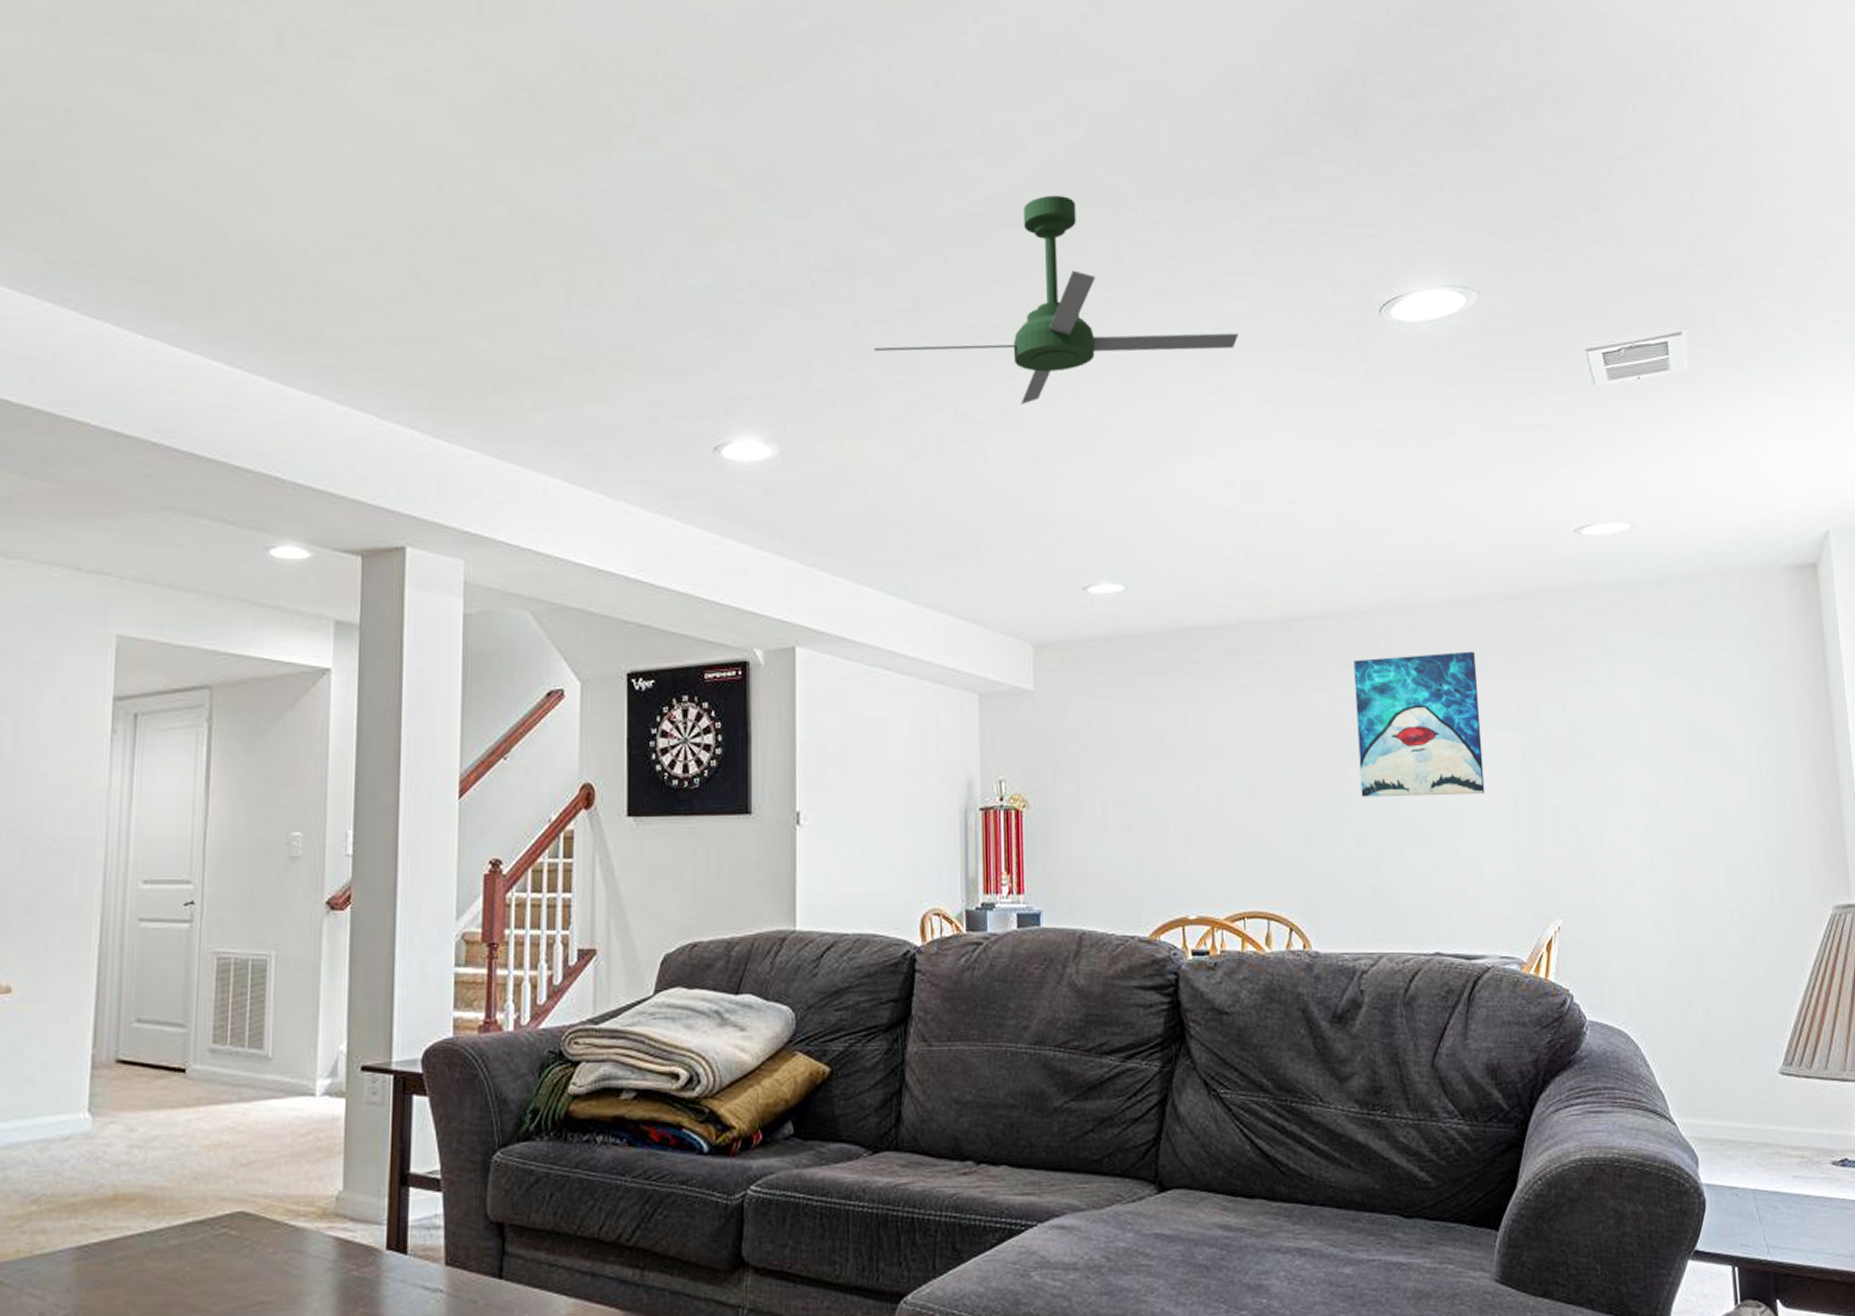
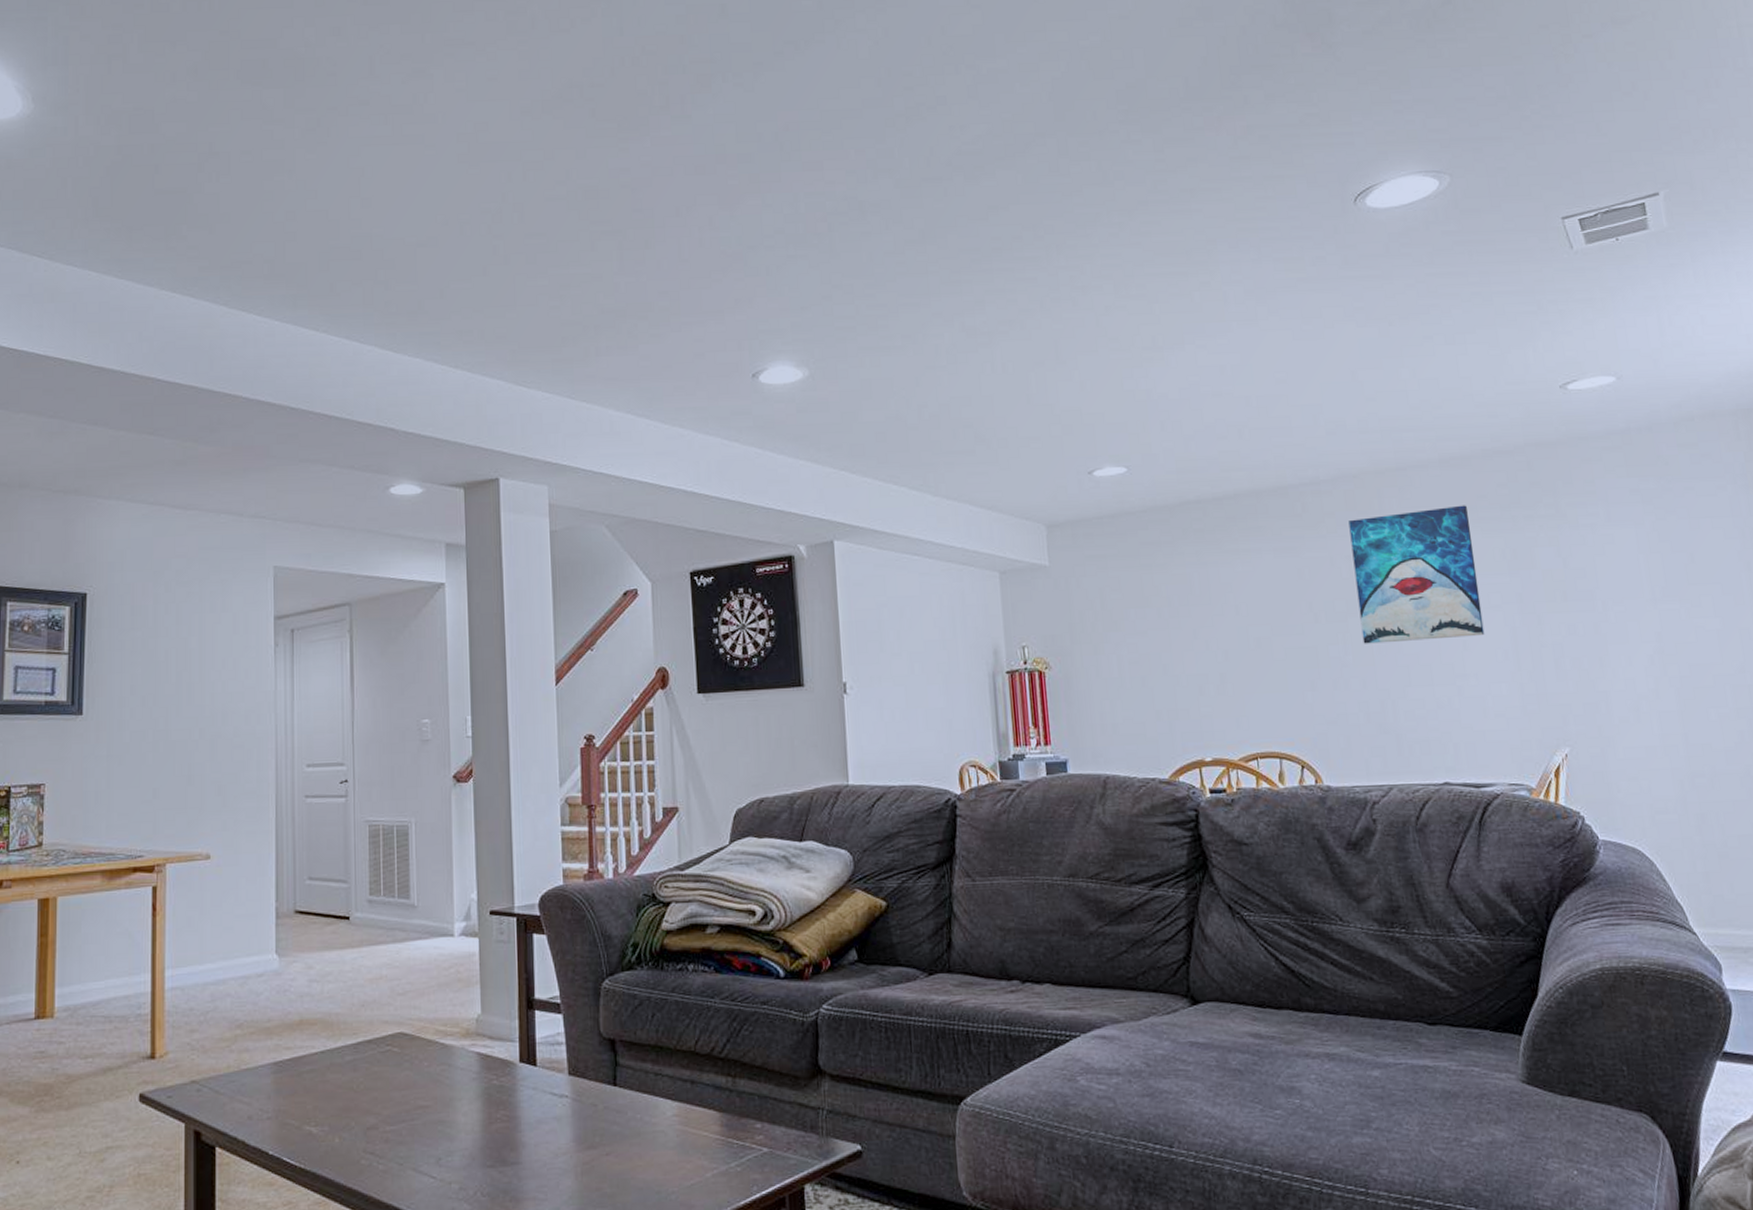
ceiling fan: present [874,195,1238,405] -> none [887,127,1221,315]

